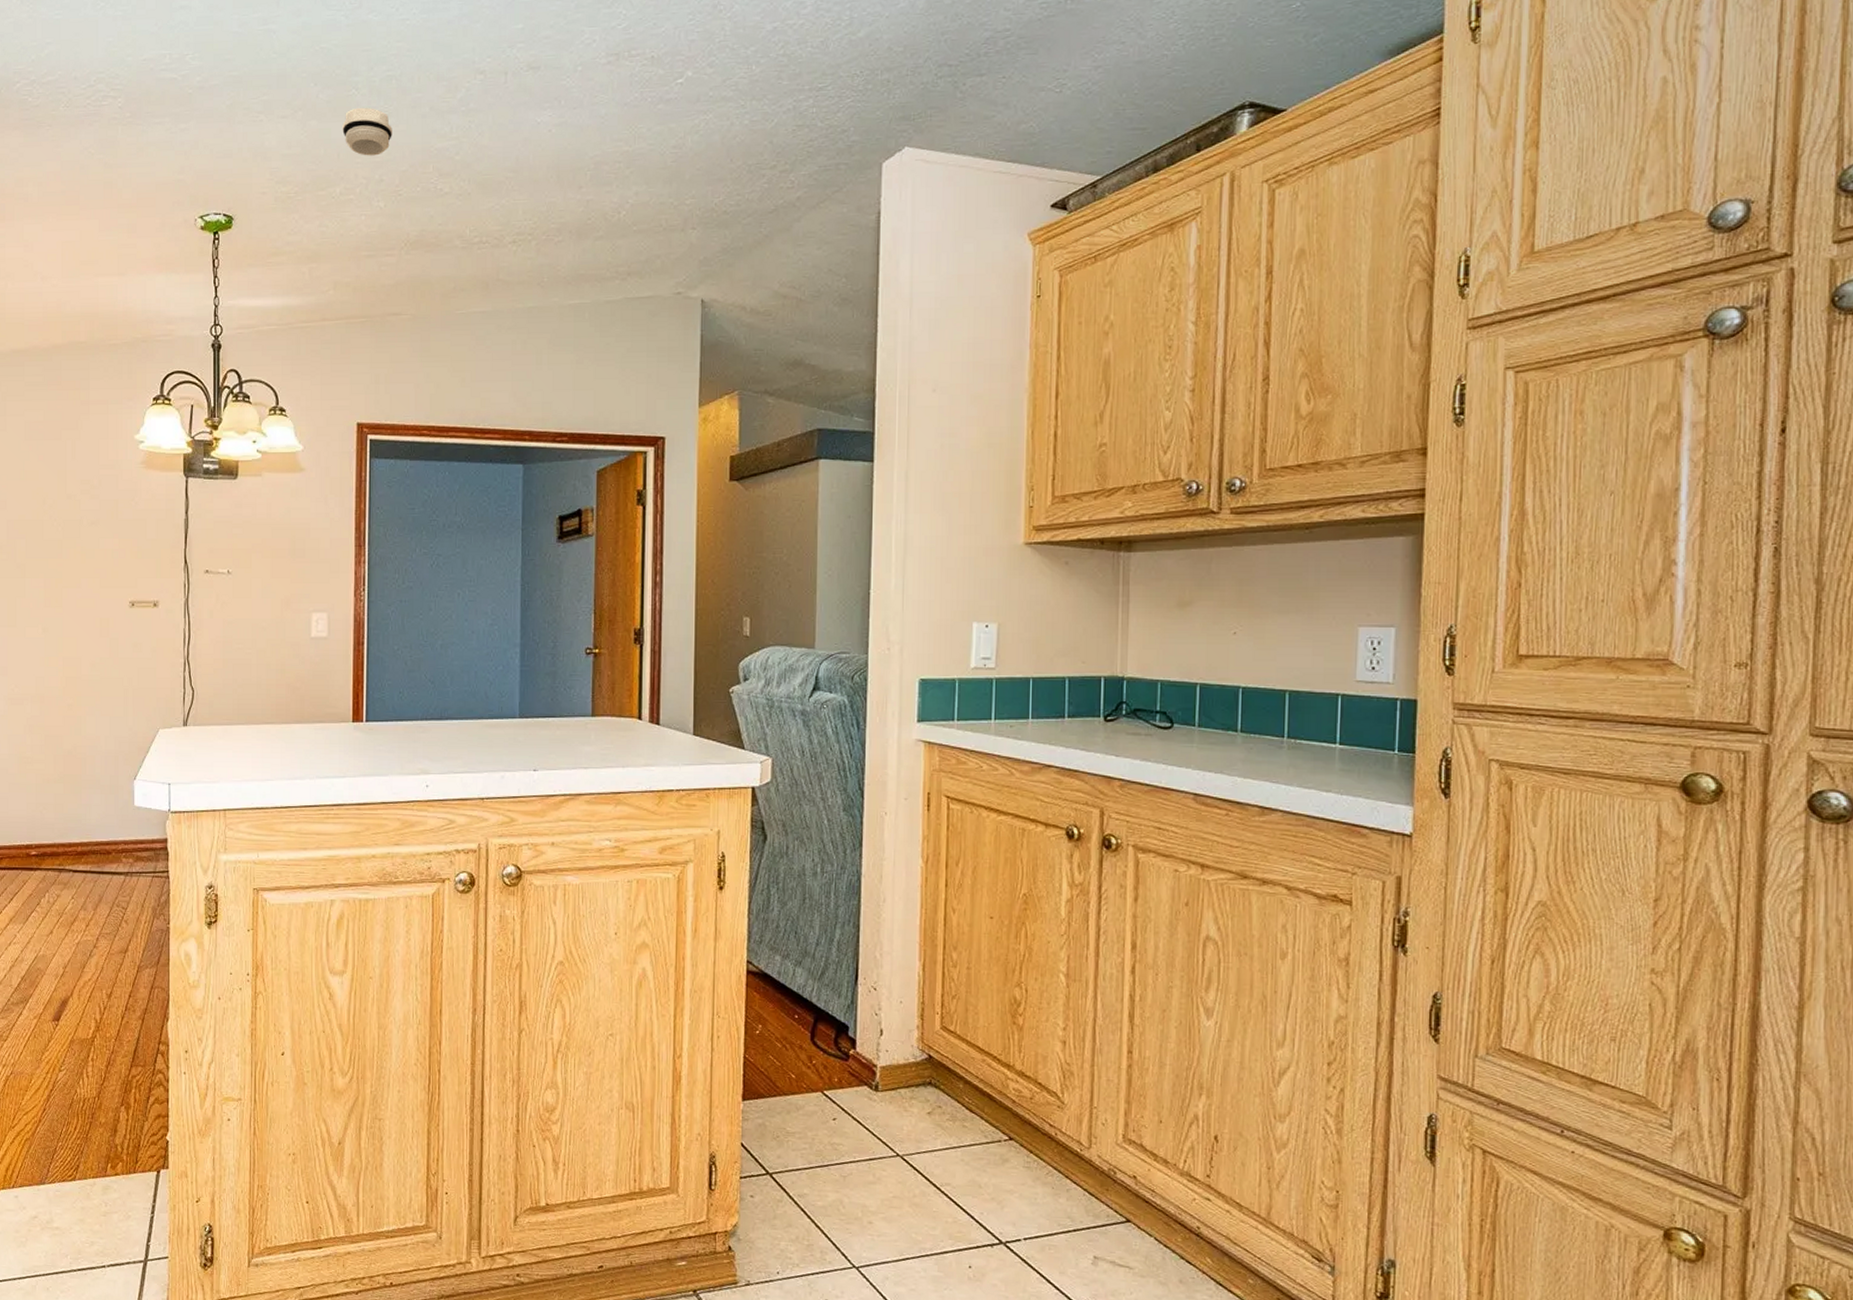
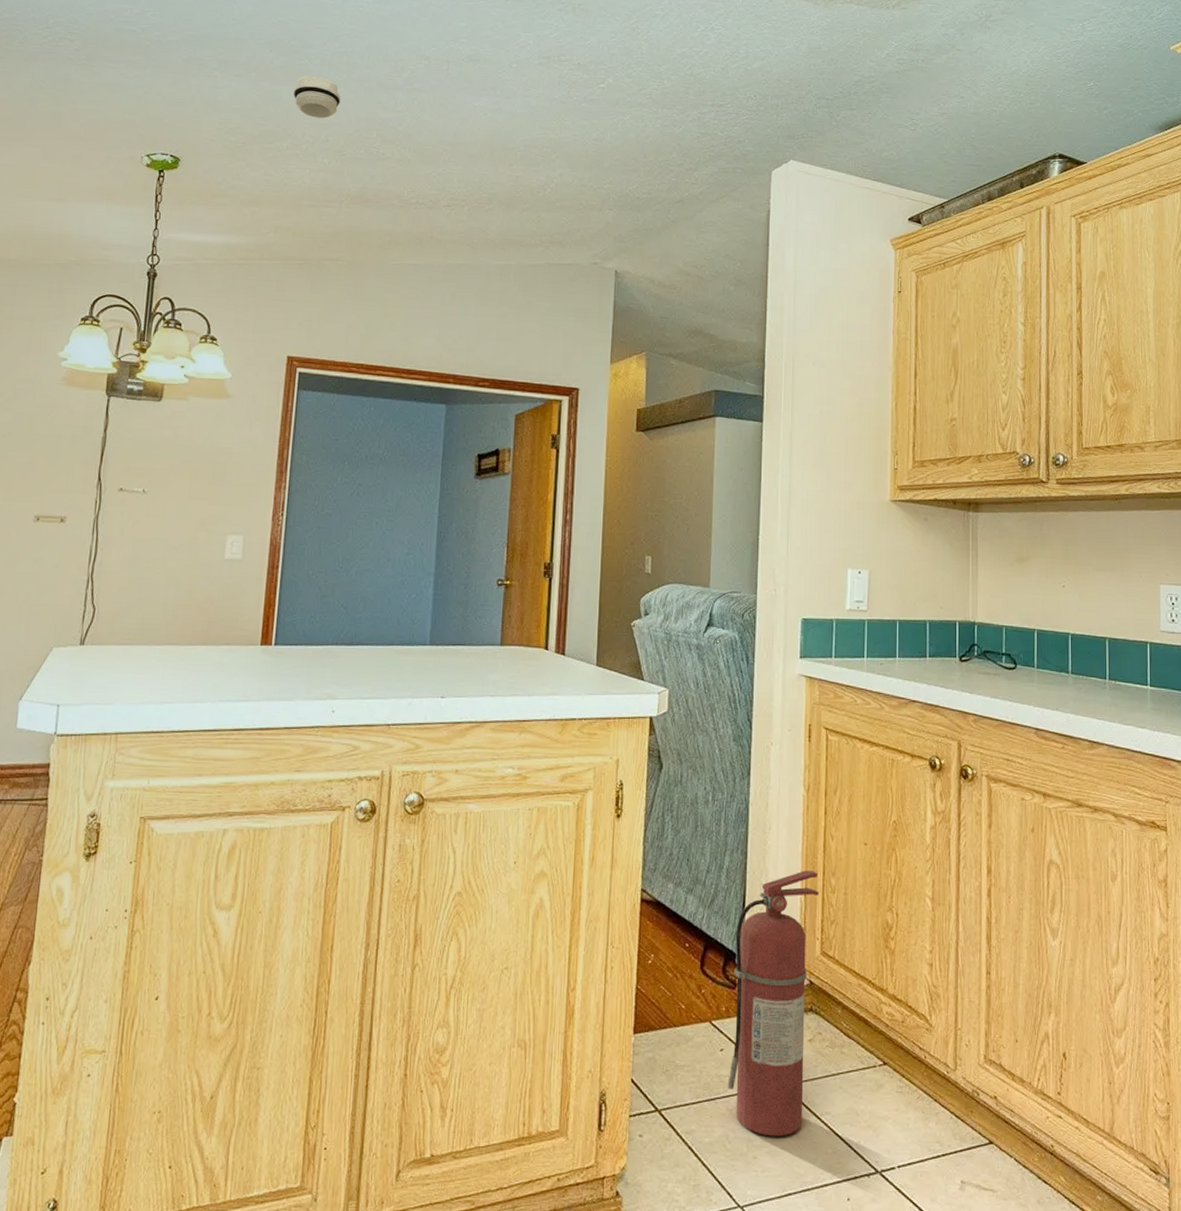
fire extinguisher: none [841,944,939,1205] -> present [727,870,820,1137]

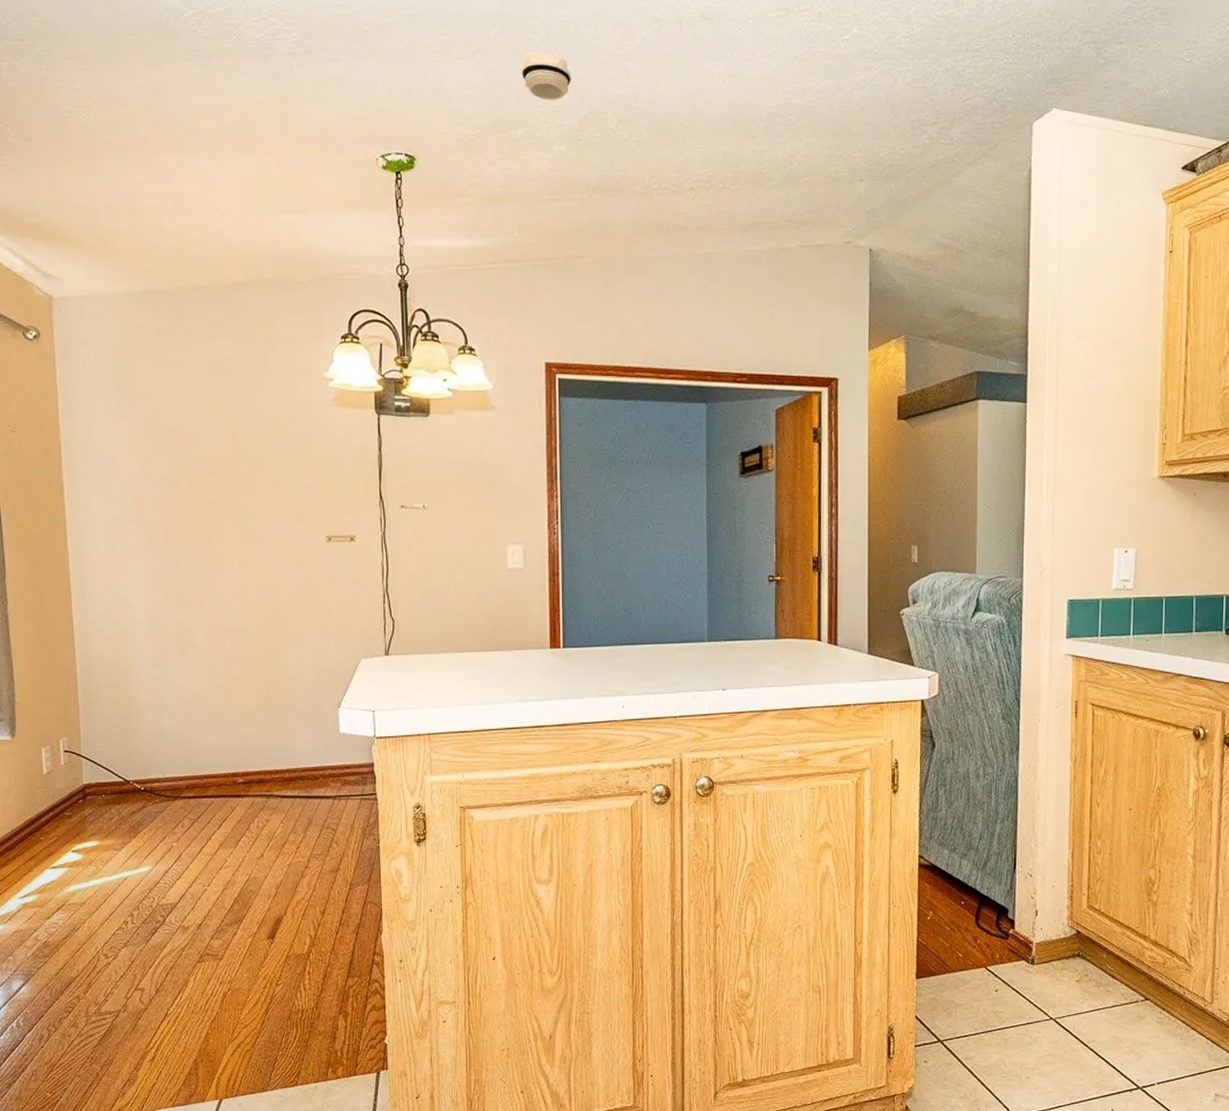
fire extinguisher: present [727,870,820,1137] -> none [1002,835,1086,1061]

